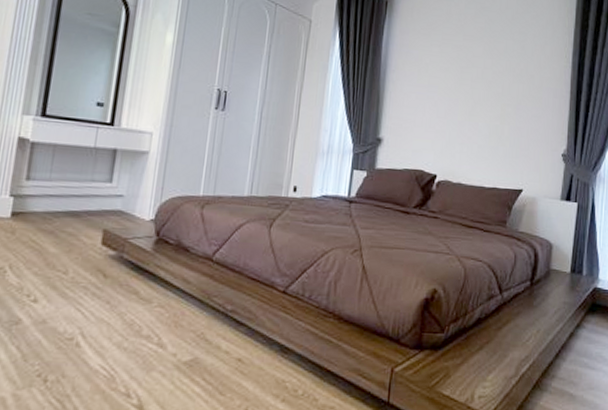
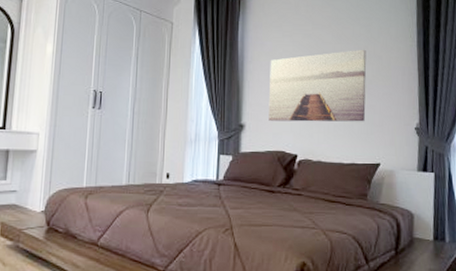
wall art: none [409,66,518,145] -> present [269,49,367,122]

